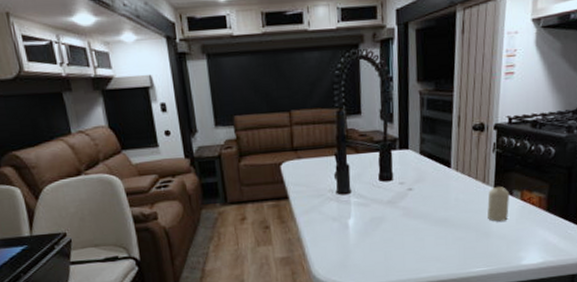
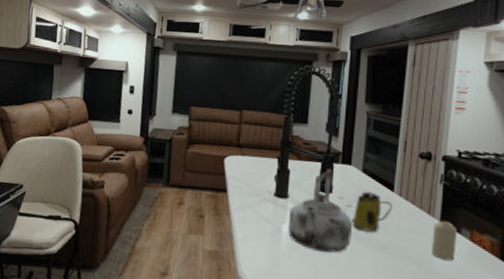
kettle: none [354,157,415,237] -> present [288,169,352,253]
mug: none [414,172,451,211] -> present [352,191,393,233]

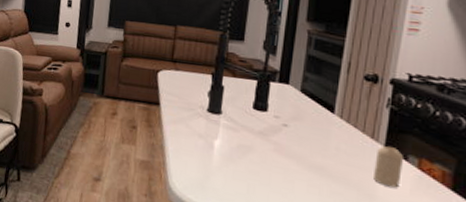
kettle: present [288,169,352,253] -> none [220,87,288,172]
mug: present [352,191,393,233] -> none [287,111,333,154]

